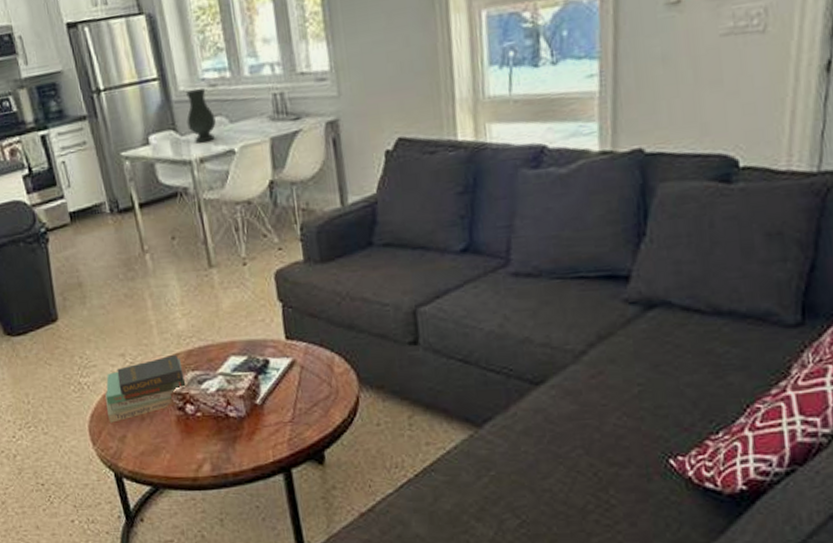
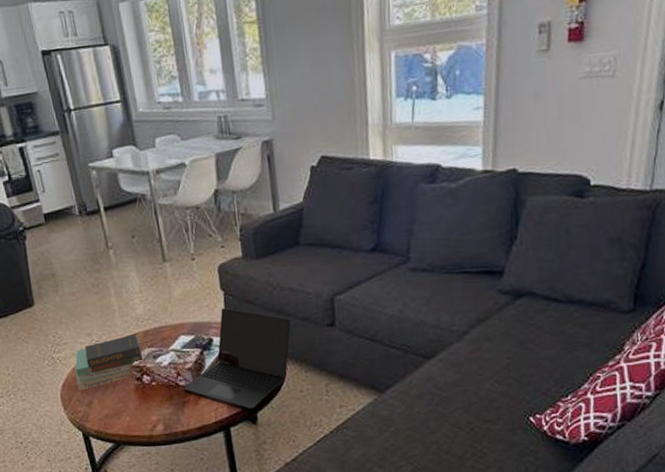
vase: present [186,88,216,143] -> none [145,110,170,157]
laptop: none [235,322,364,449] -> present [184,308,291,411]

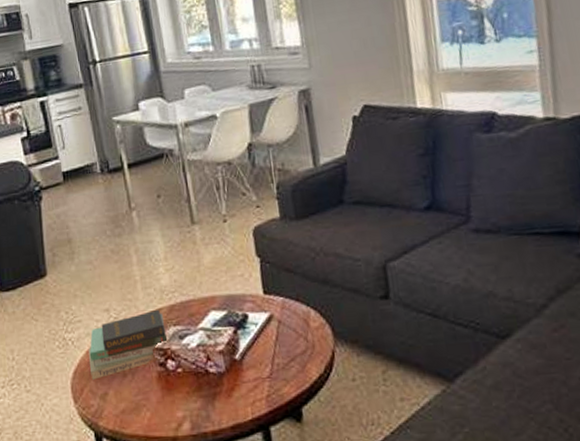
laptop: present [184,308,291,411] -> none [215,277,338,406]

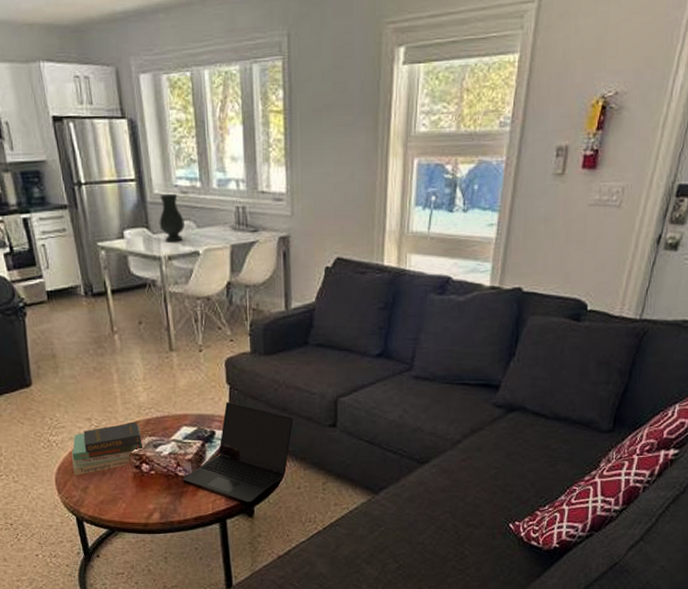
vase: none [173,60,200,109] -> present [159,194,185,242]
laptop: none [215,277,338,406] -> present [183,402,294,505]

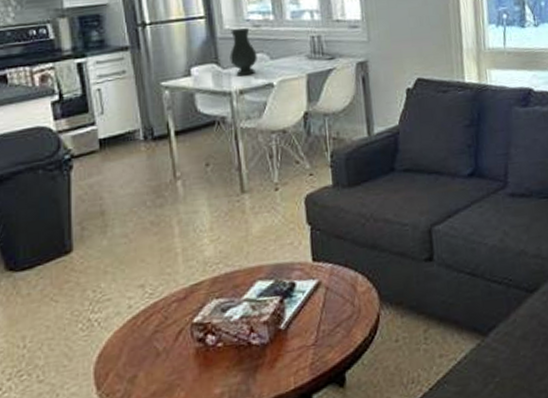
books: present [70,422,144,476] -> none [116,283,209,363]
laptop: present [183,402,294,505] -> none [258,245,385,372]

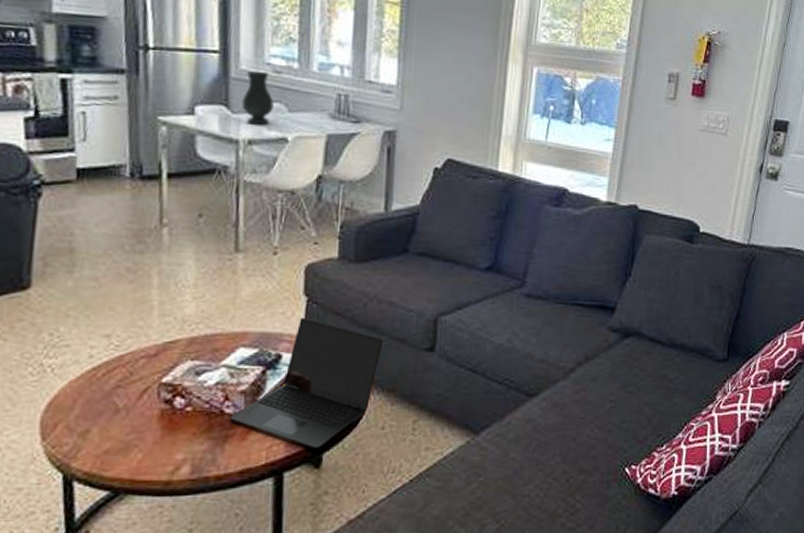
laptop: none [258,245,385,372] -> present [230,317,384,452]

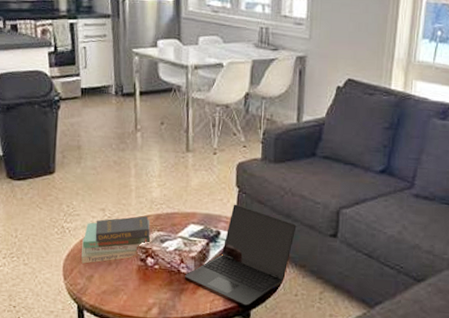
books: none [70,341,181,415] -> present [81,216,151,264]
vase: present [241,71,274,125] -> none [190,12,213,54]

